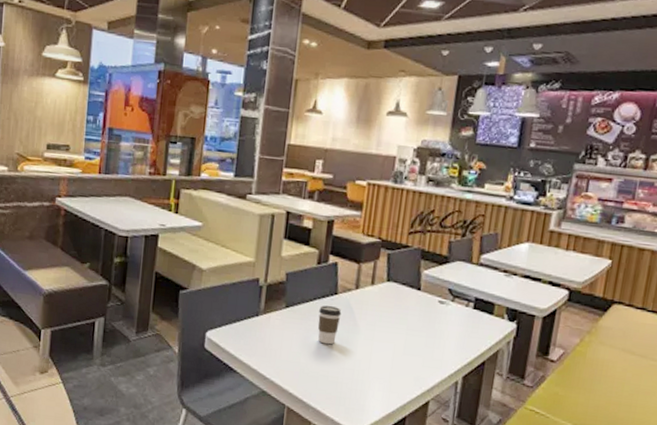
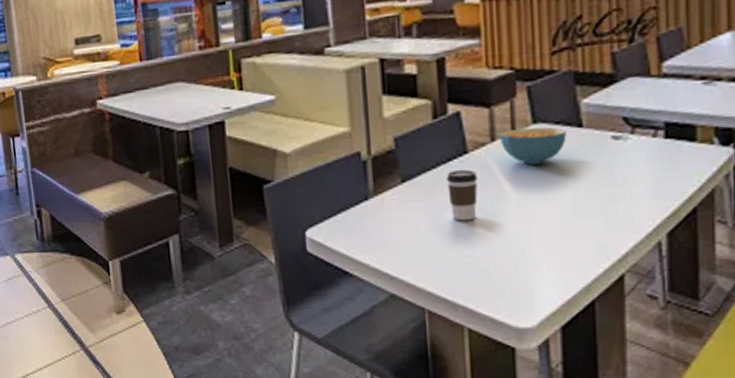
cereal bowl: none [362,283,409,312] -> present [499,127,567,165]

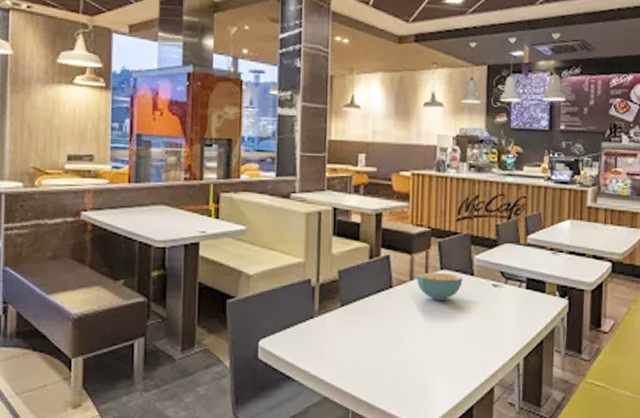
coffee cup: present [447,170,478,221] -> none [375,300,399,340]

